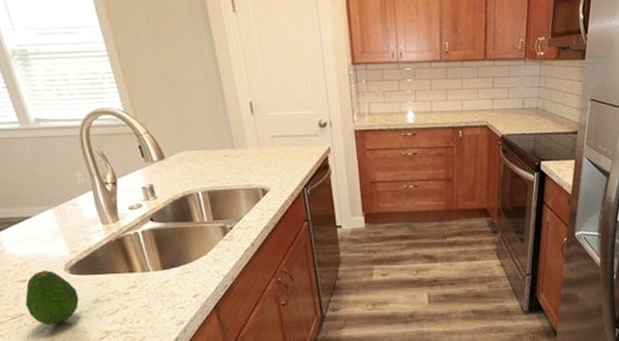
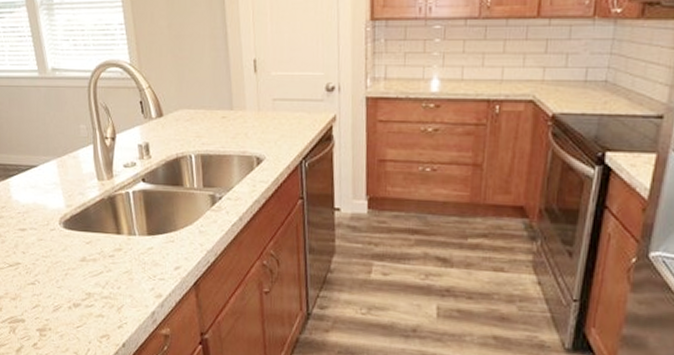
fruit: present [25,270,79,326] -> none [22,221,68,279]

